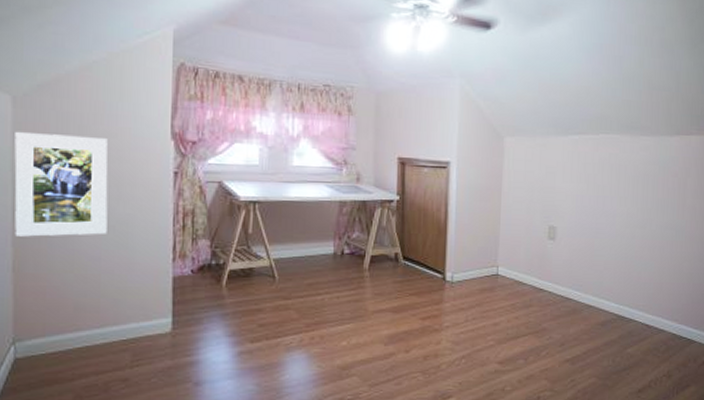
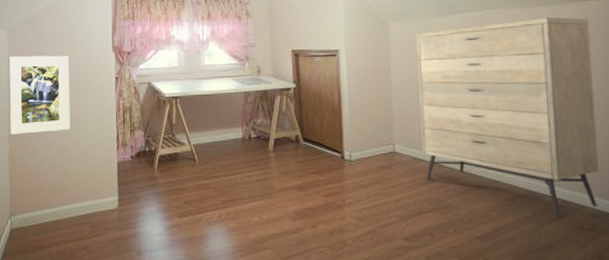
dresser: none [524,147,688,341] -> present [415,17,599,218]

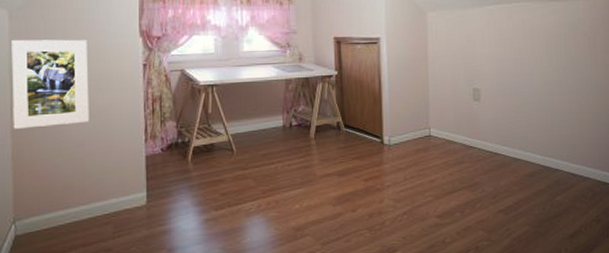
dresser: present [415,17,599,218] -> none [451,11,599,190]

